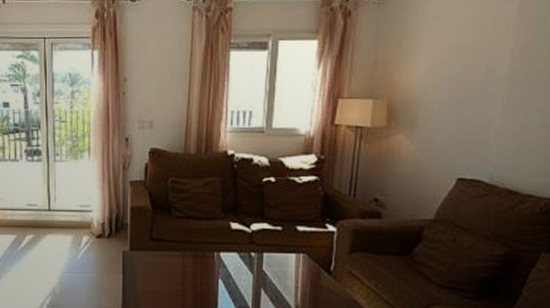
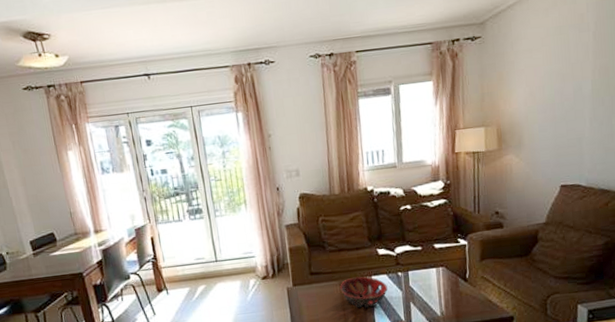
decorative bowl: none [182,250,237,288] -> present [340,276,388,308]

